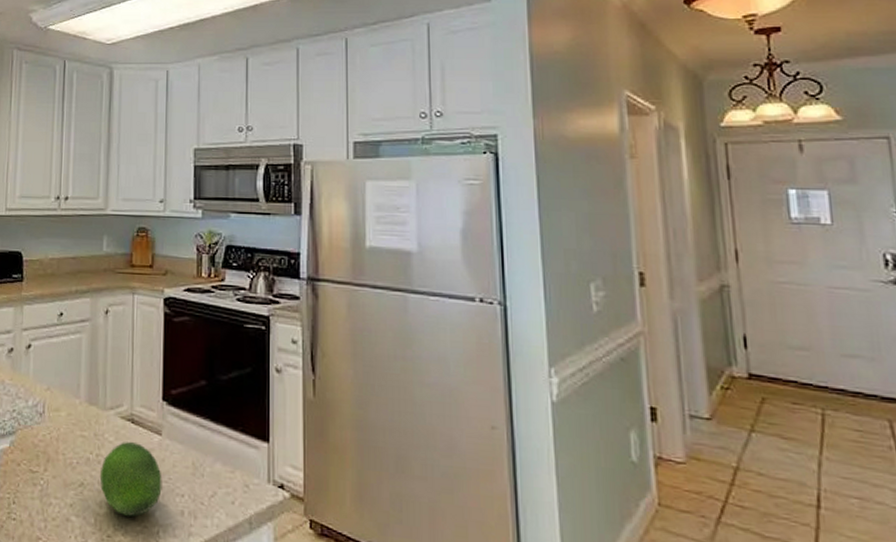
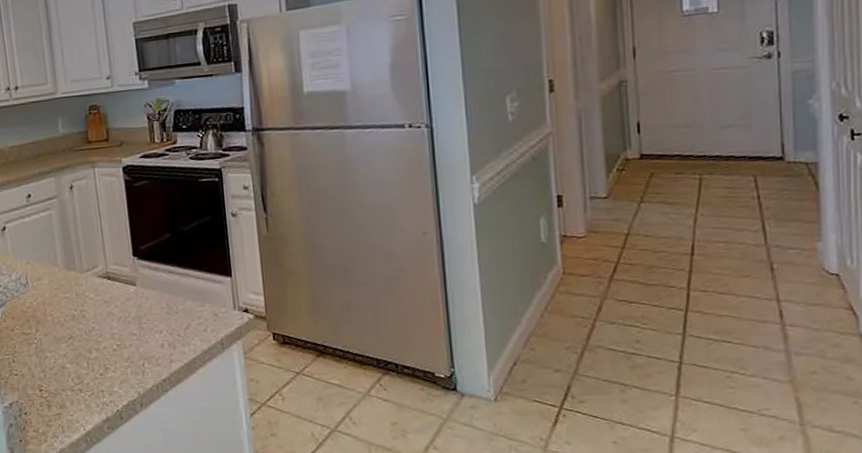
fruit: present [99,441,162,517] -> none [85,294,143,357]

